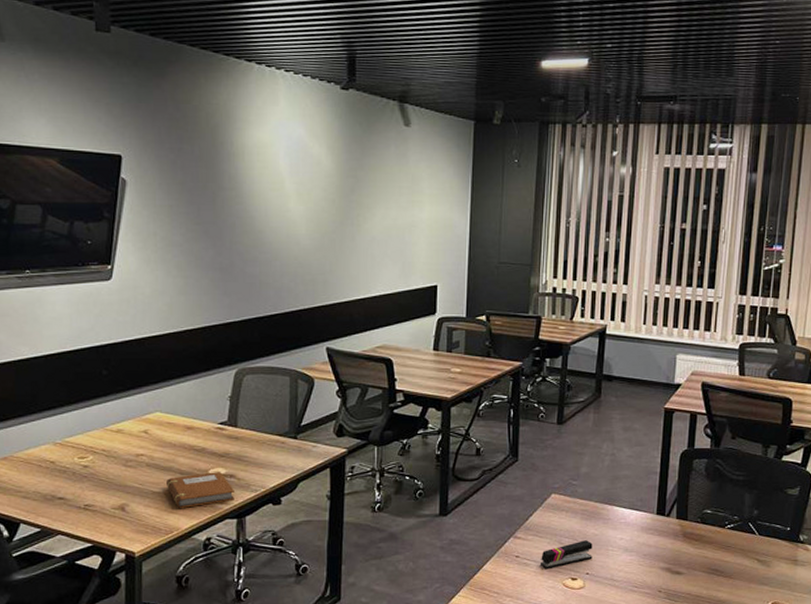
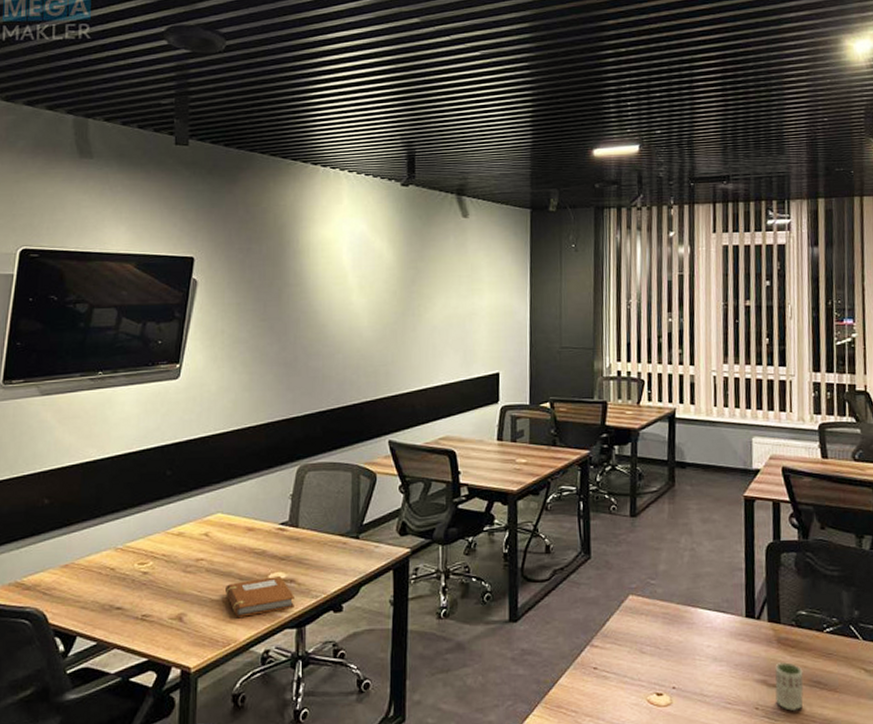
stapler: present [541,540,593,569] -> none [621,648,678,682]
cup: none [677,553,703,593] -> present [775,662,804,711]

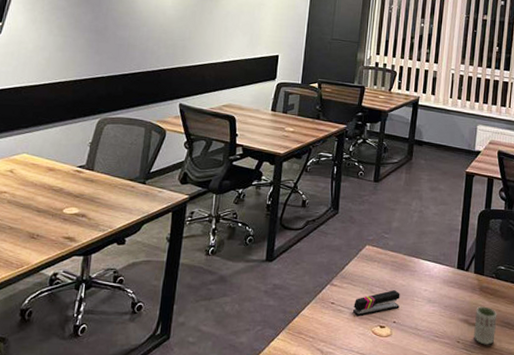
notebook: present [226,575,294,617] -> none [23,210,84,244]
stapler: none [621,648,678,682] -> present [353,290,400,316]

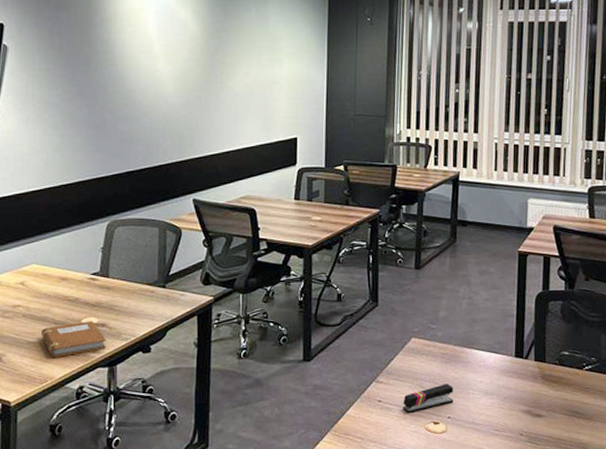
notebook: none [23,210,84,244] -> present [42,320,106,357]
cup: present [474,306,497,345] -> none [538,395,563,436]

